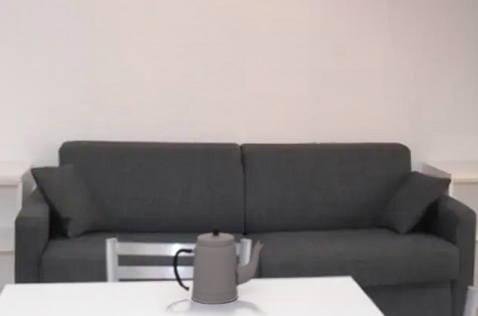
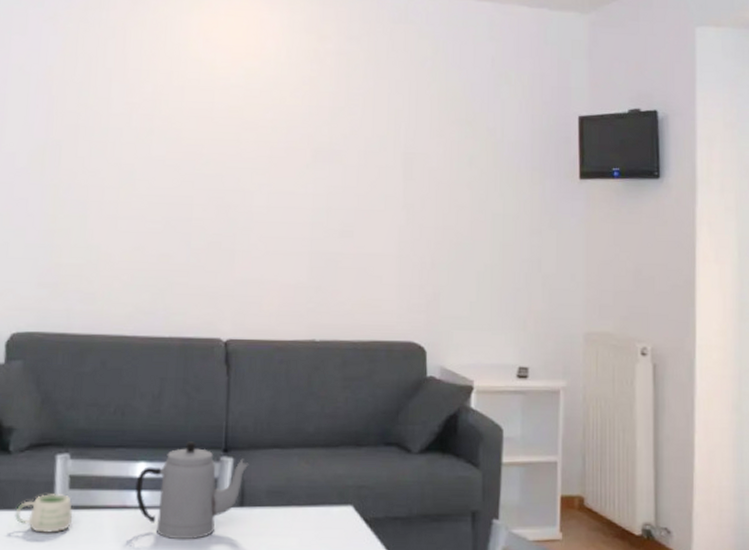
mug: none [76,269,123,300] -> present [15,493,73,533]

